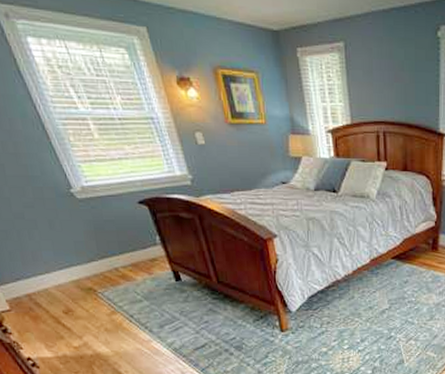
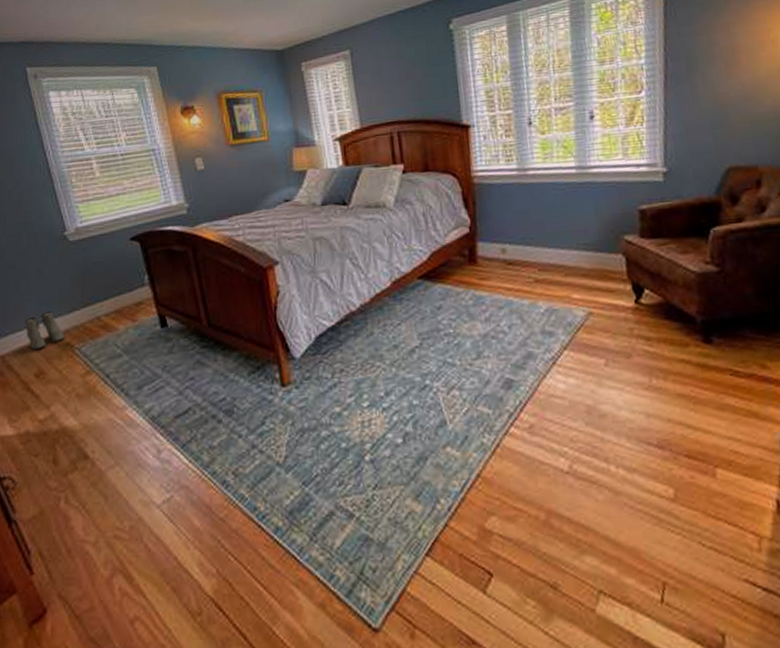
boots: none [44,260,87,291] -> present [24,311,65,349]

